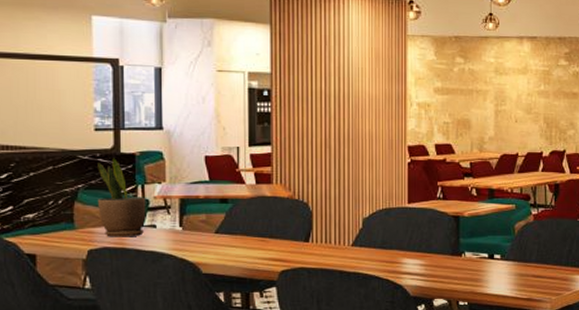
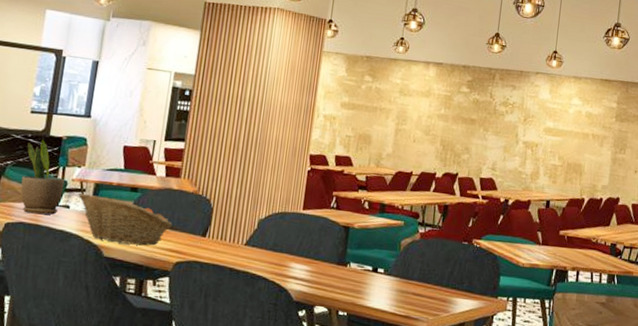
fruit basket: none [163,210,271,258] -> present [78,193,172,246]

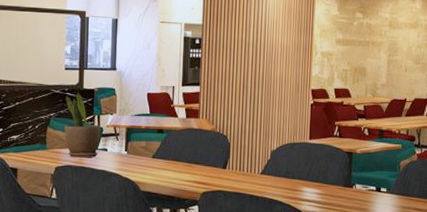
fruit basket: present [78,193,172,246] -> none [113,137,196,180]

